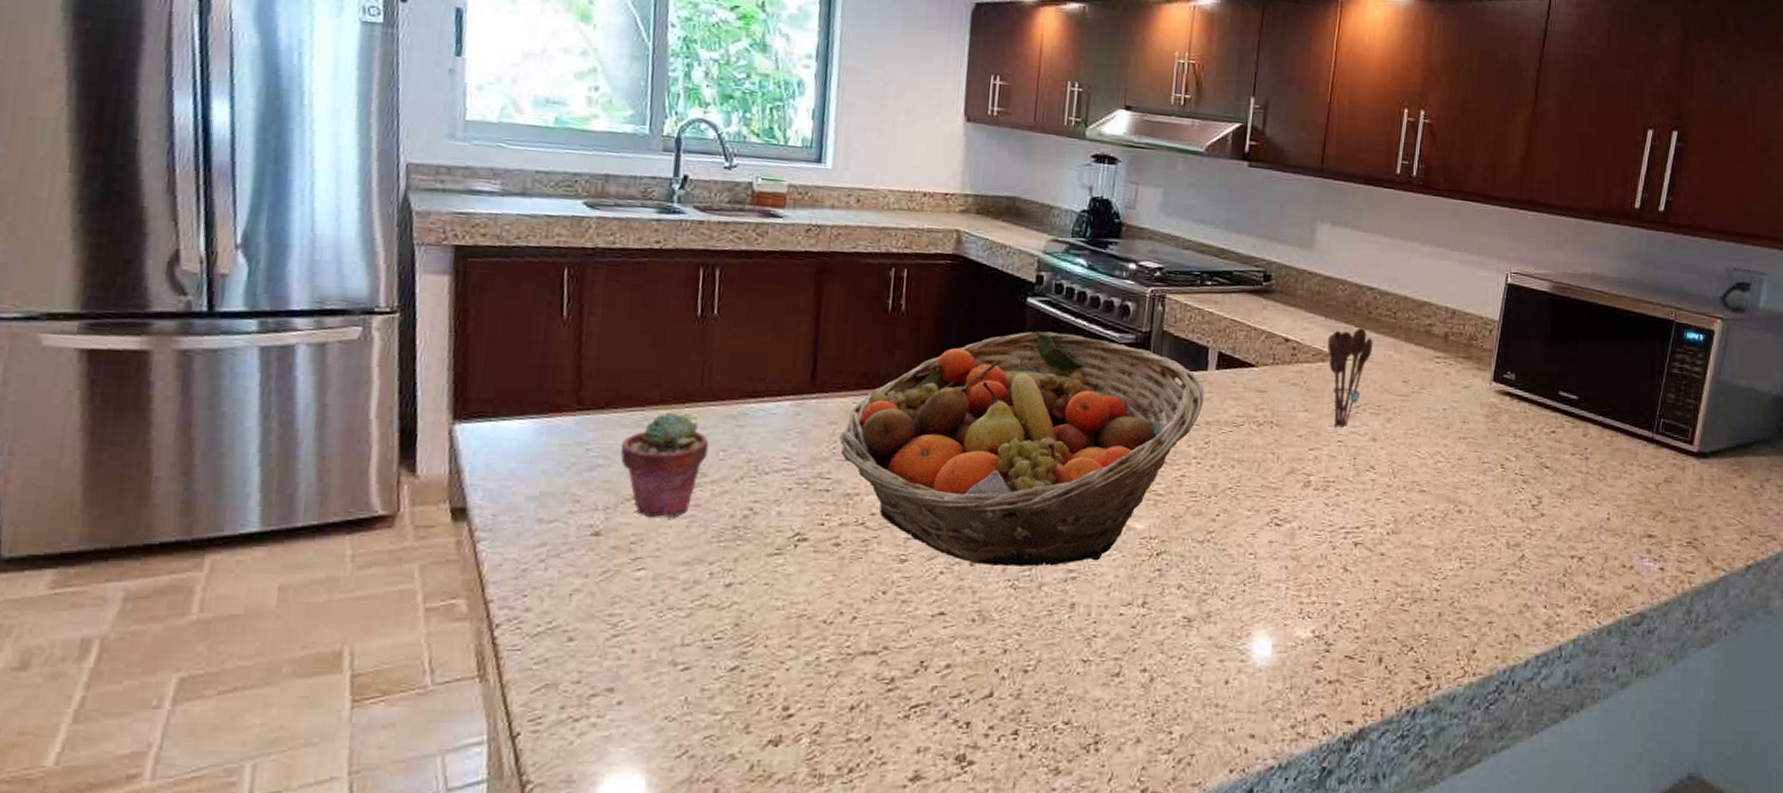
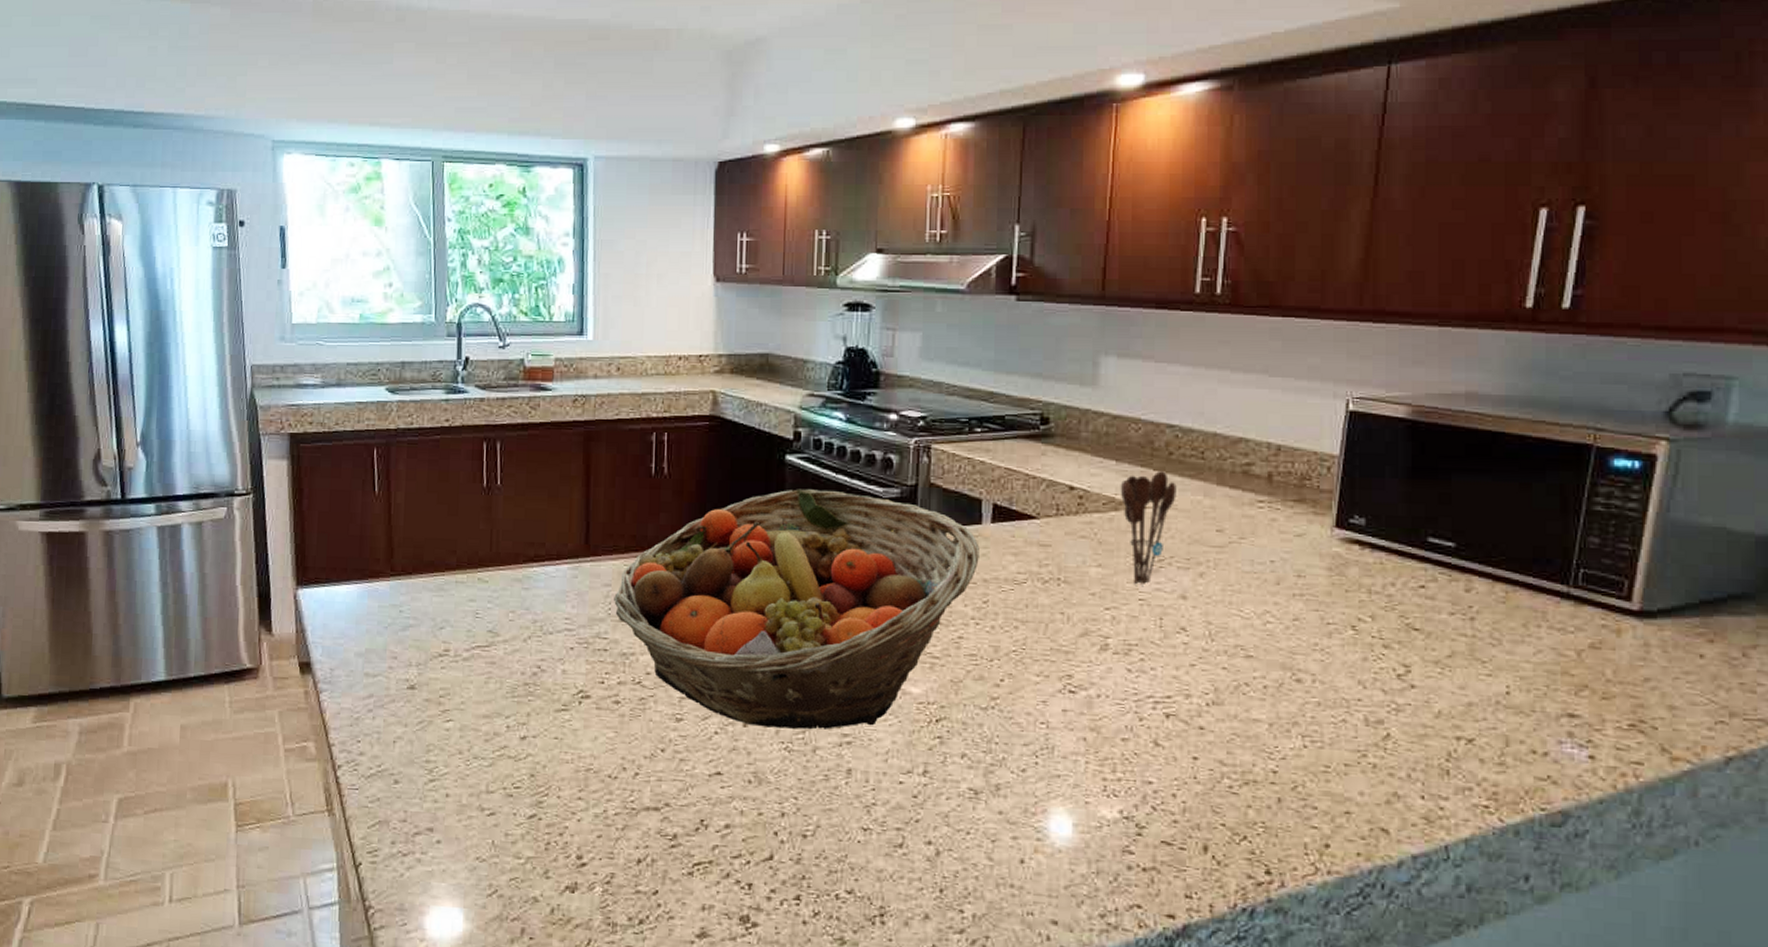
potted succulent: present [620,412,709,518] -> none [427,576,500,674]

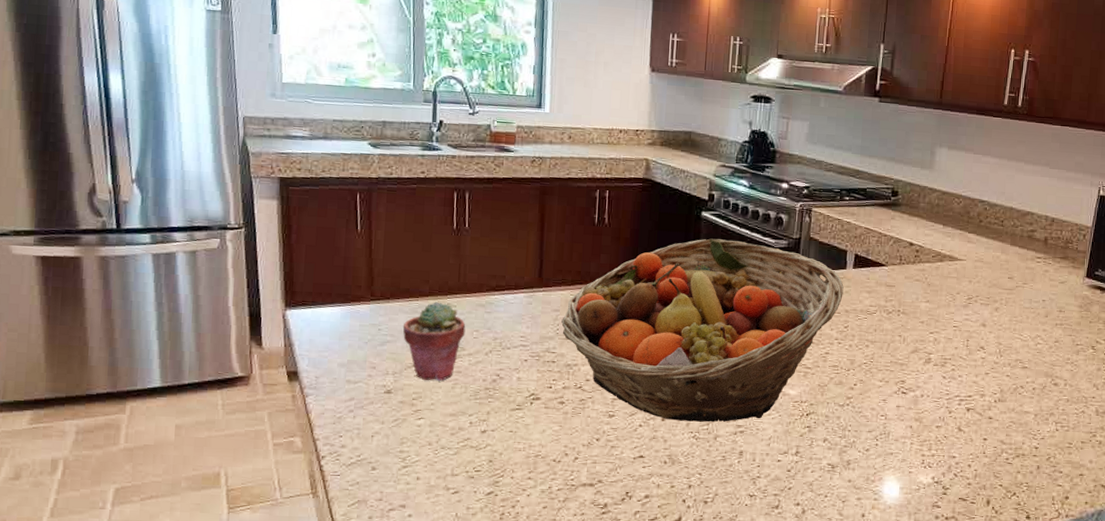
potted succulent: none [427,576,500,674] -> present [402,301,466,381]
utensil holder: present [1120,471,1177,586] -> none [944,234,984,316]

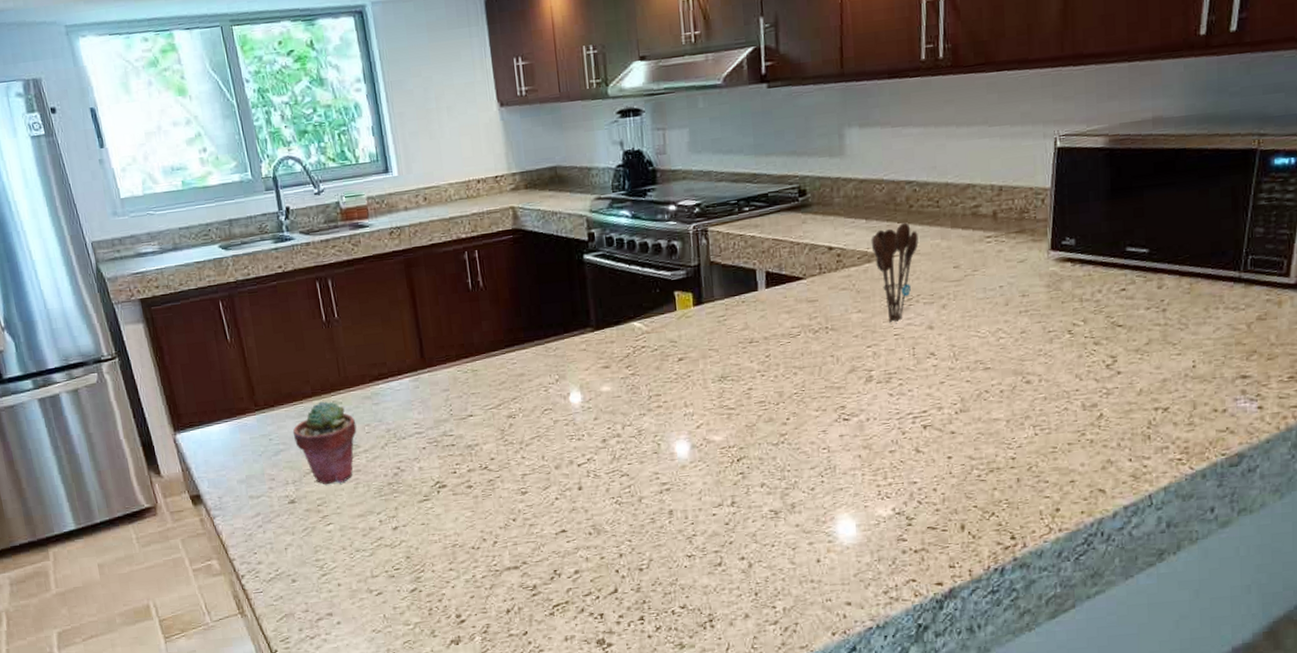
fruit basket: present [561,238,844,423] -> none [453,280,759,488]
utensil holder: none [944,234,984,316] -> present [871,222,919,323]

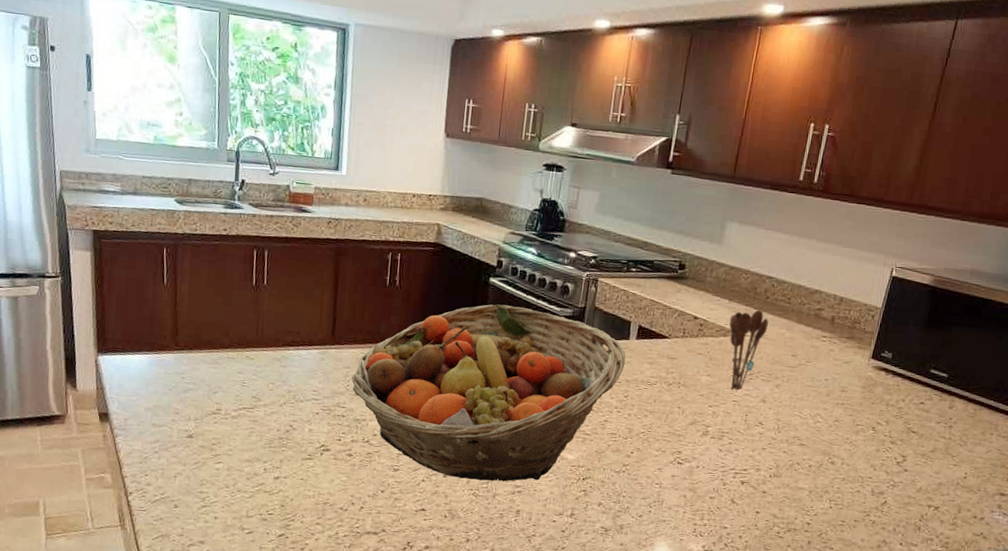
potted succulent: present [292,401,357,485] -> none [204,354,263,429]
fruit basket: none [453,280,759,488] -> present [352,304,626,482]

